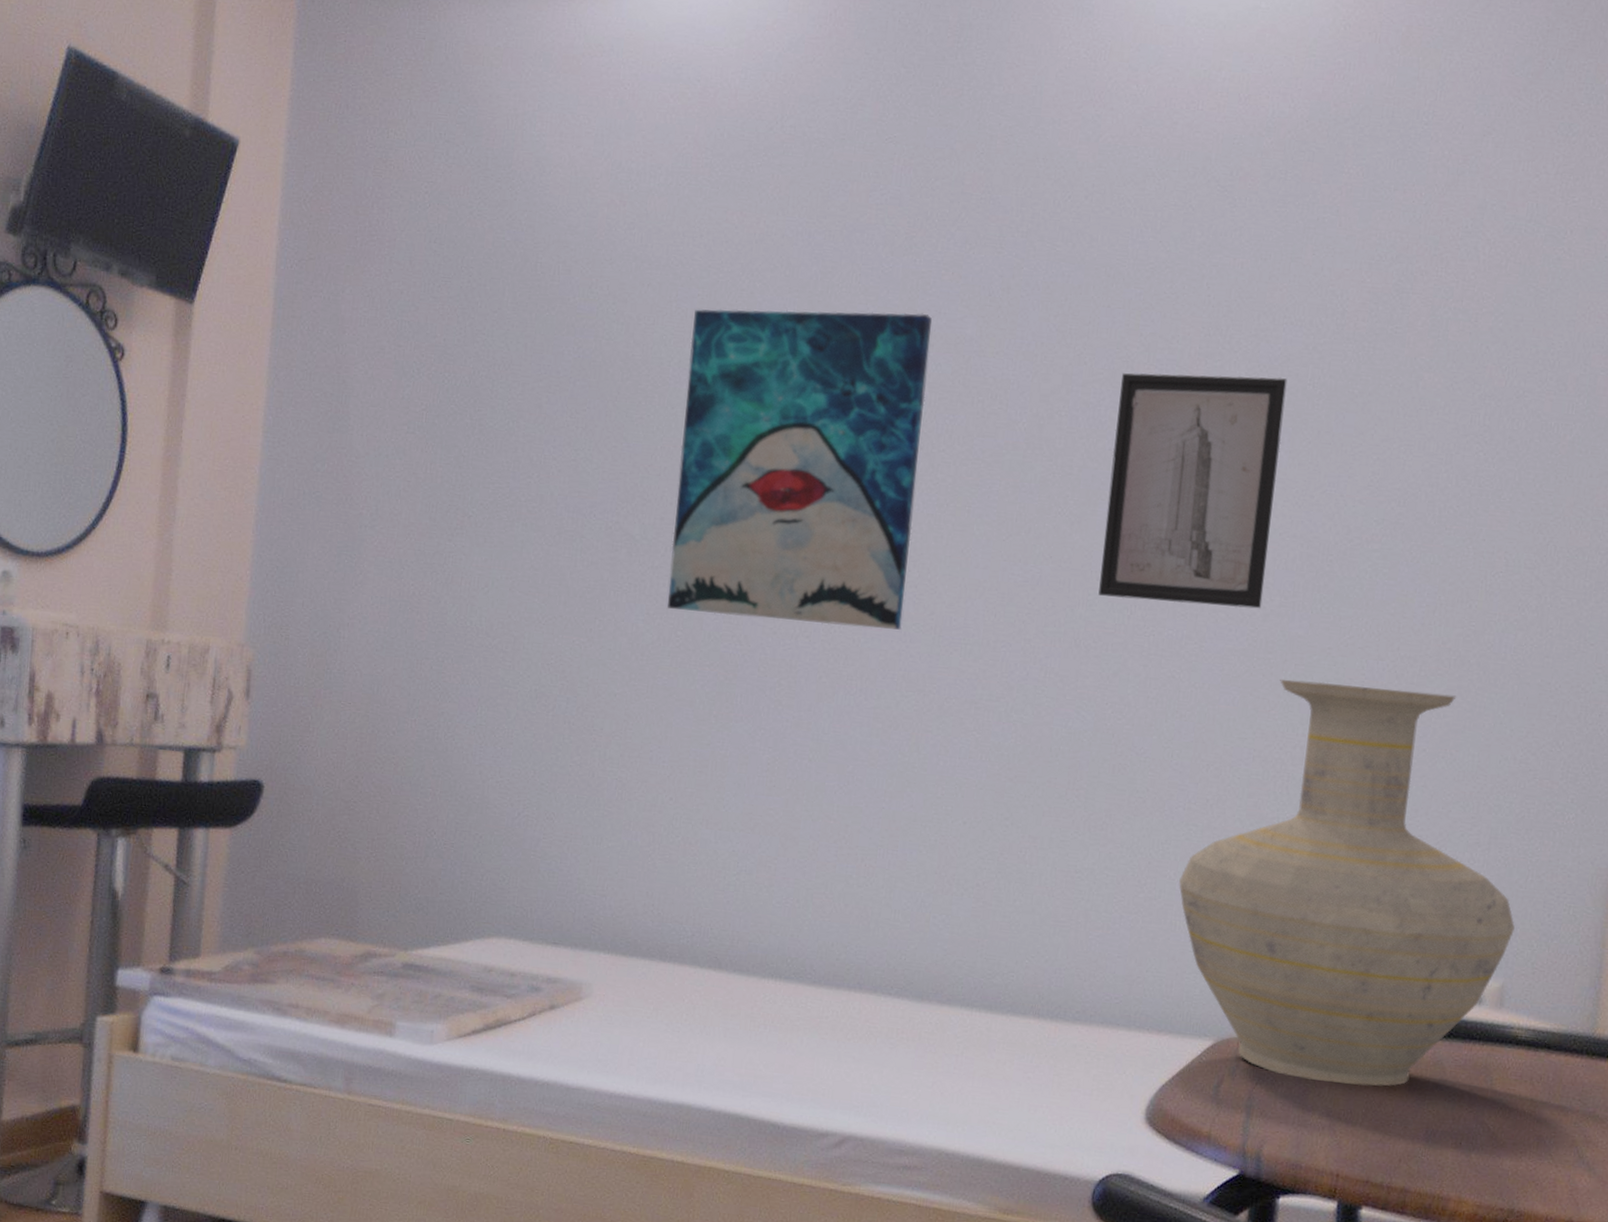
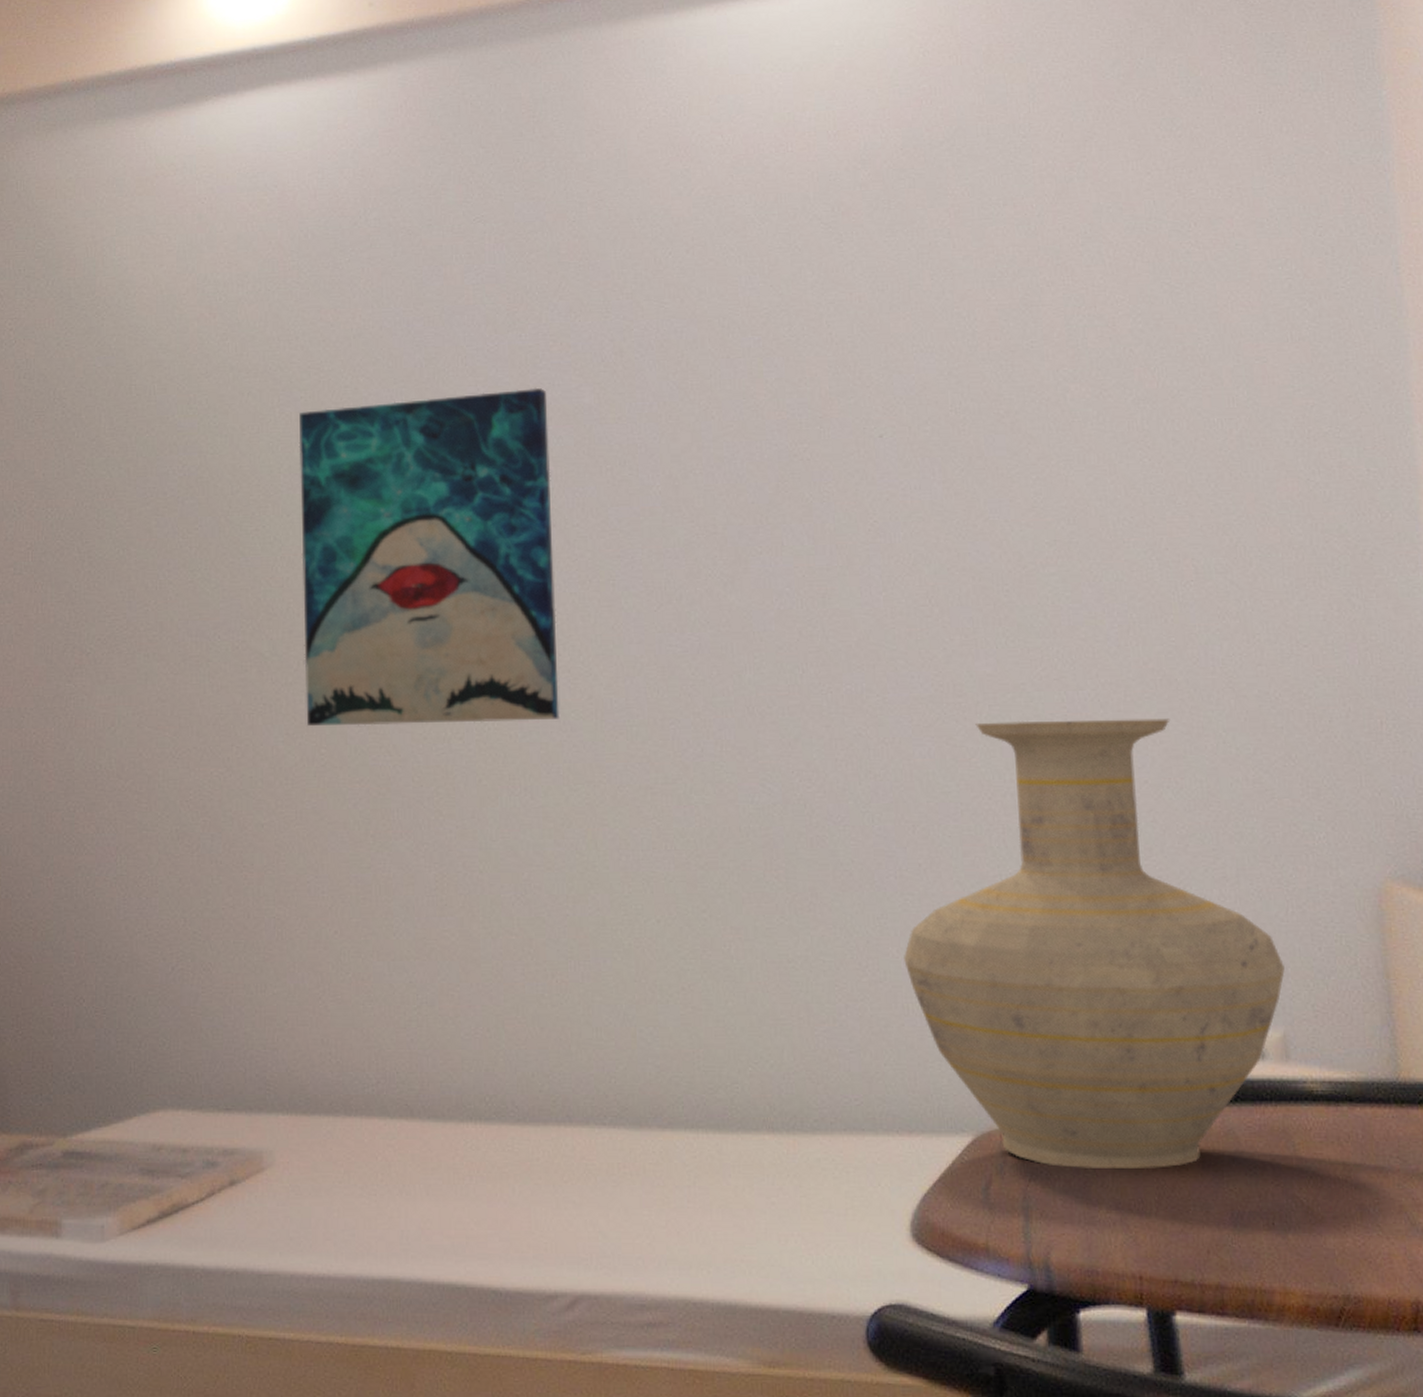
wall art: present [1098,372,1288,609] -> none [753,406,942,658]

